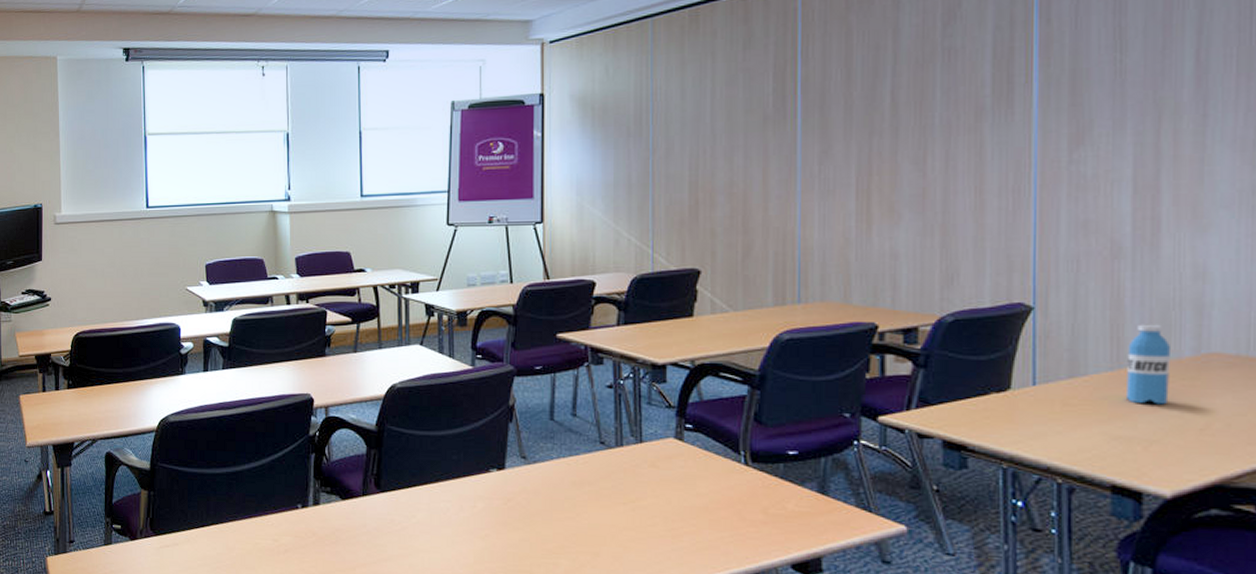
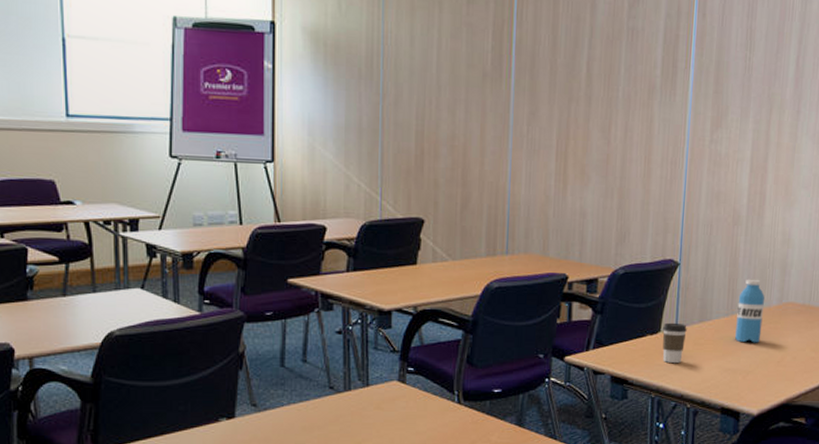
coffee cup: none [1014,378,1050,427] -> present [662,322,687,363]

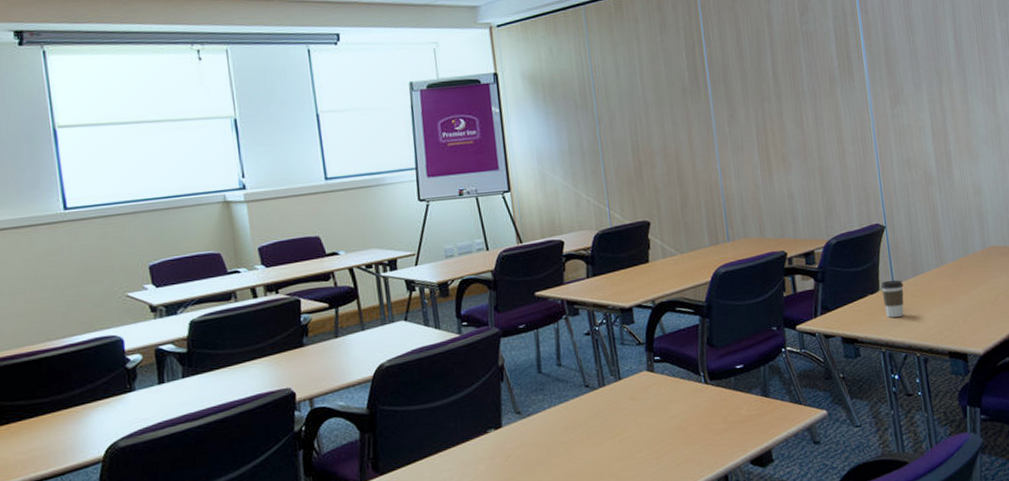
water bottle: present [735,279,765,343] -> none [944,230,973,289]

